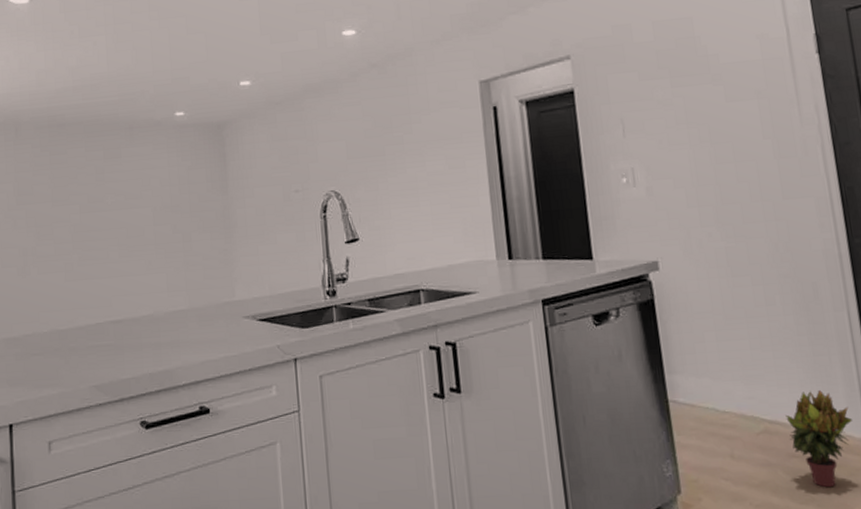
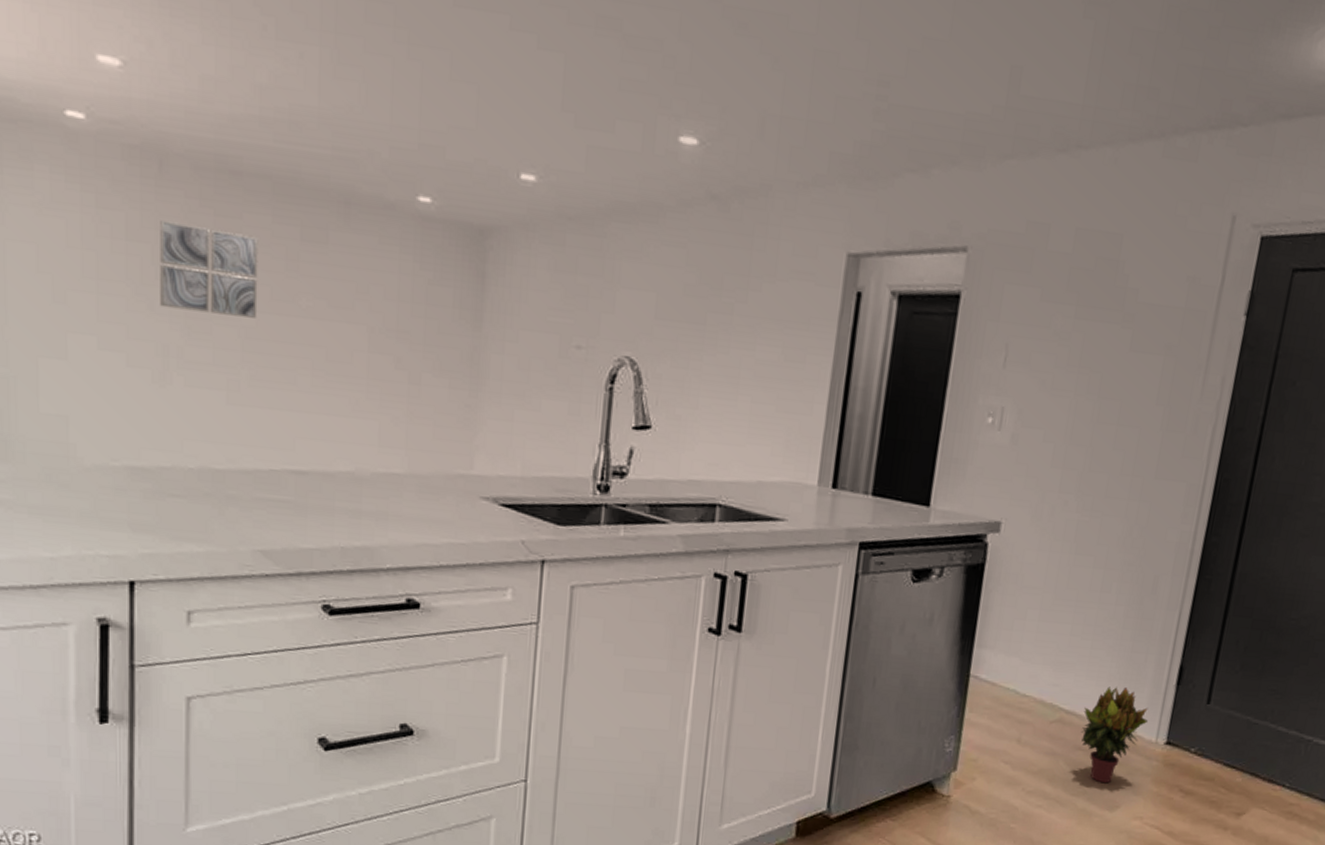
wall art: none [18,163,81,223] -> present [160,220,259,318]

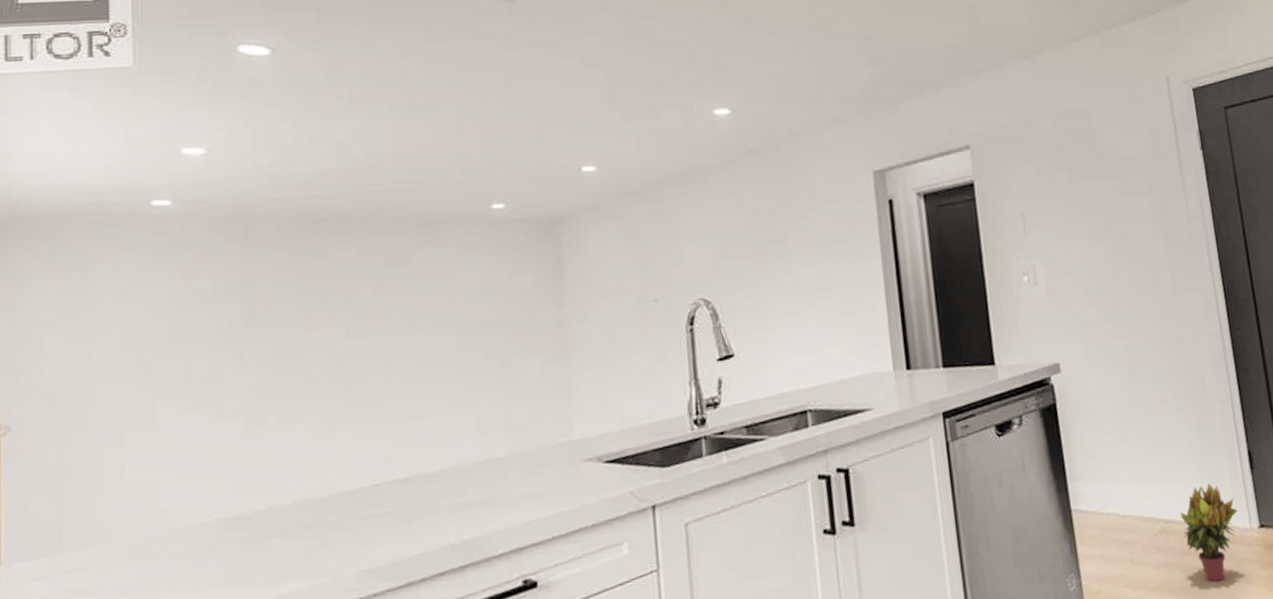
wall art: present [160,220,259,318] -> none [248,272,348,356]

